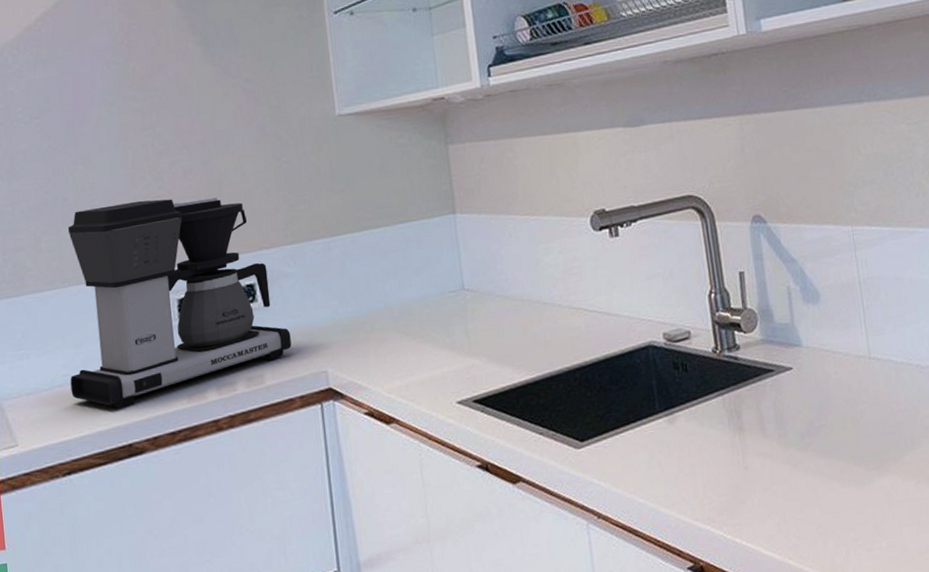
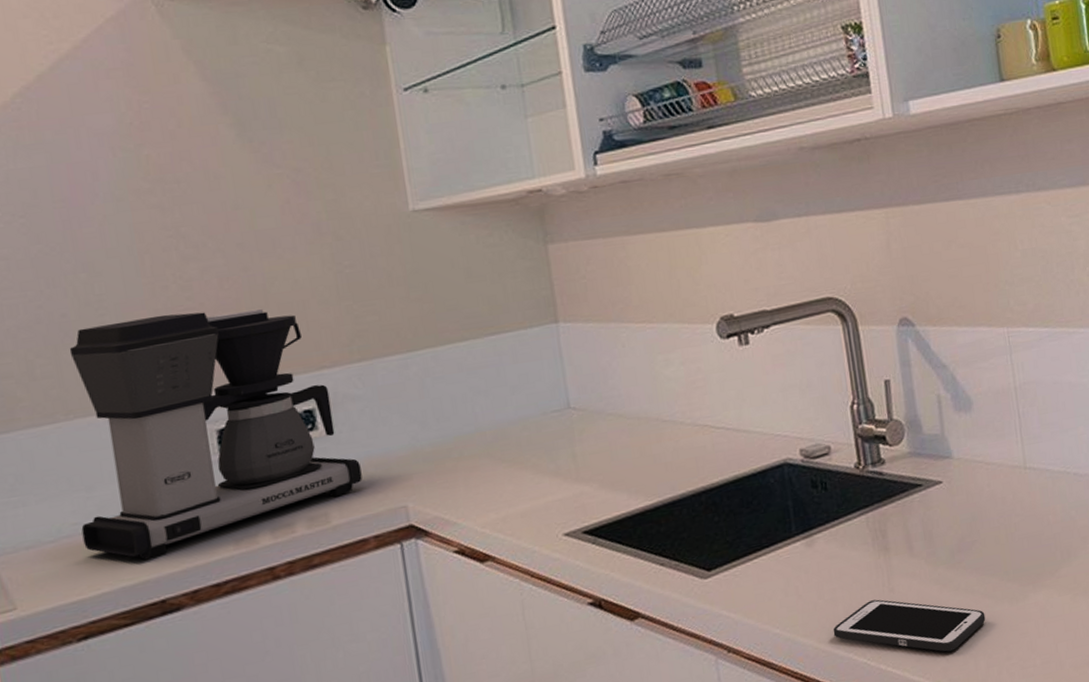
cell phone: none [692,476,834,530] -> present [833,599,986,652]

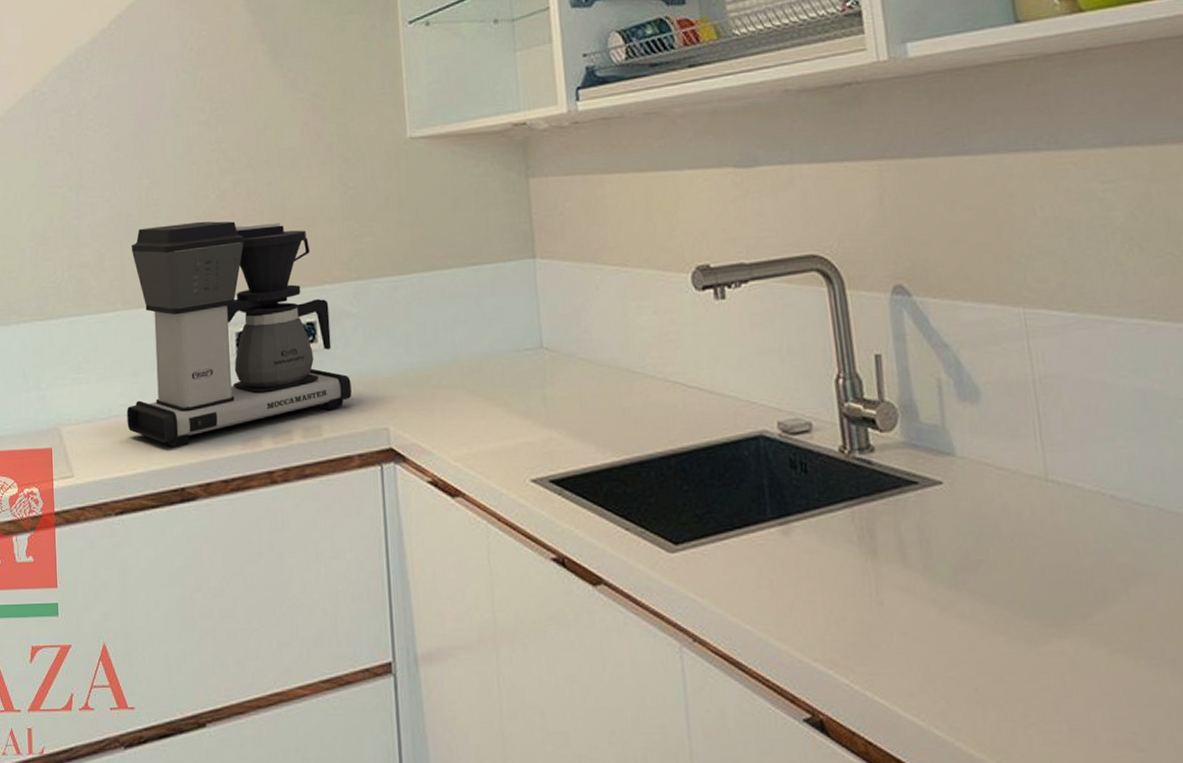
cell phone: present [833,599,986,652] -> none [810,611,996,691]

